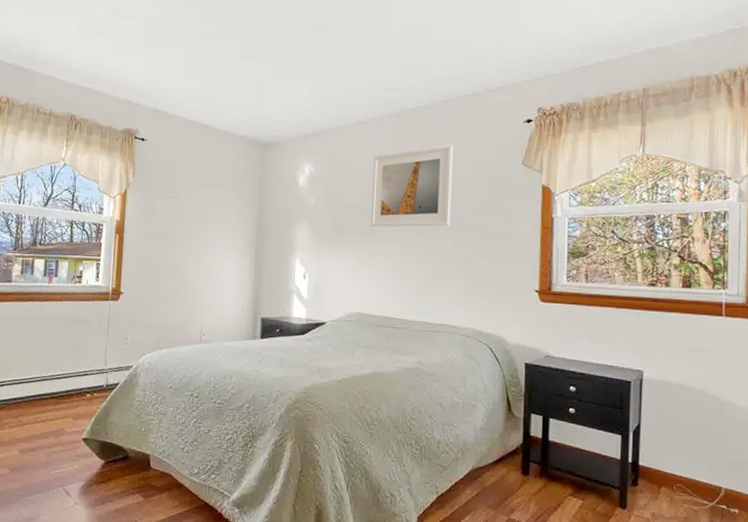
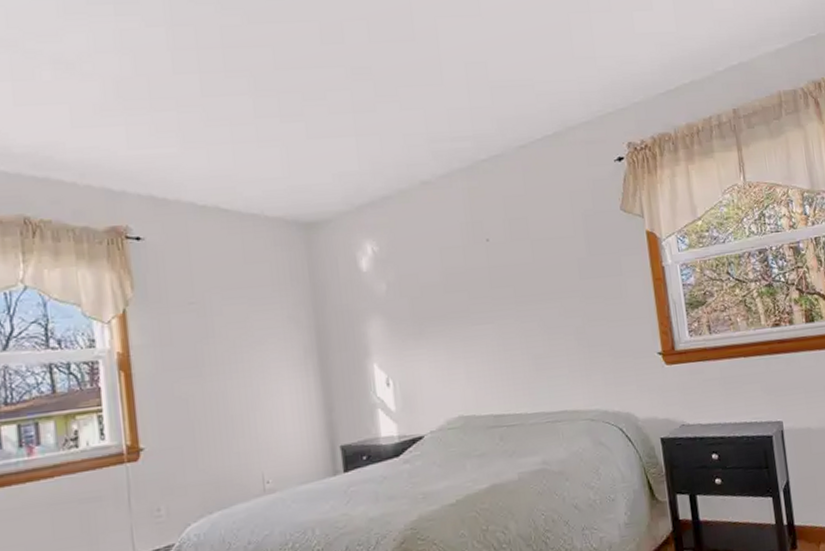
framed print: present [370,145,453,227] -> none [449,197,552,308]

